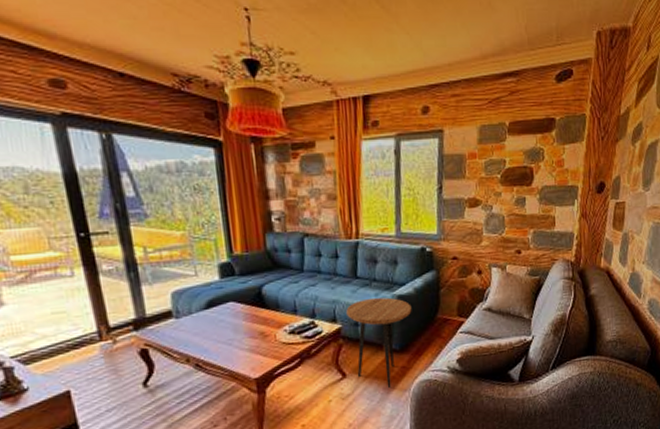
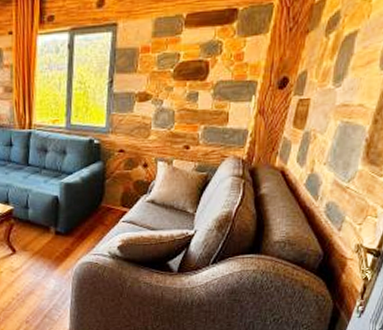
side table: present [346,297,412,388] -> none [18,184,78,266]

